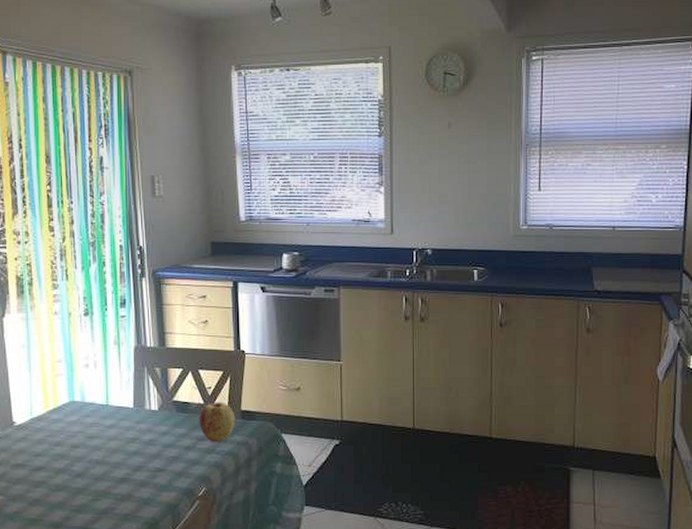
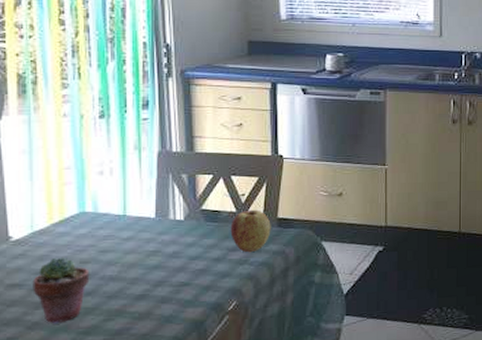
potted succulent: none [33,441,80,501] -> present [33,257,90,324]

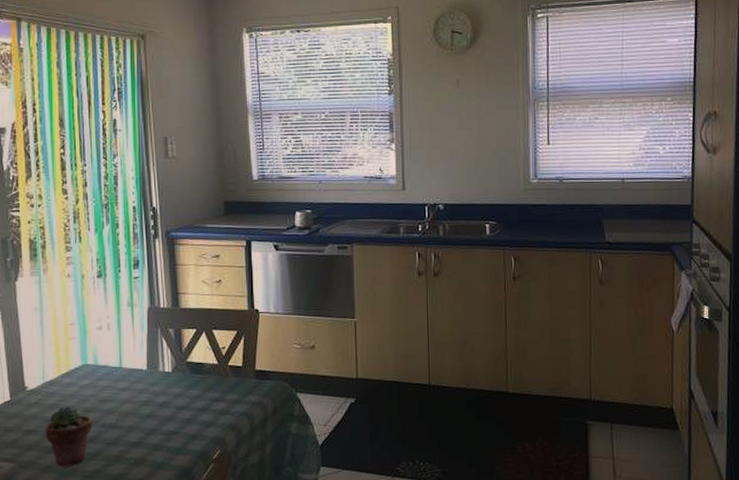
apple: present [230,209,271,253] -> none [213,362,250,404]

